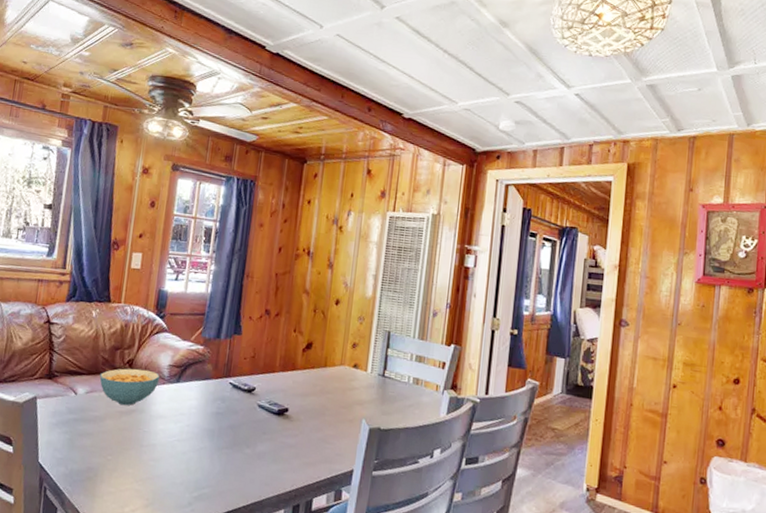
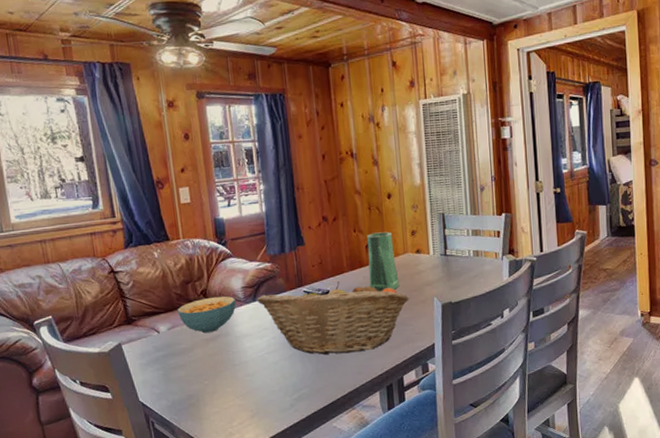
fruit basket: none [180,377,338,462] -> present [256,282,410,355]
vase: none [297,337,333,402] -> present [367,231,400,292]

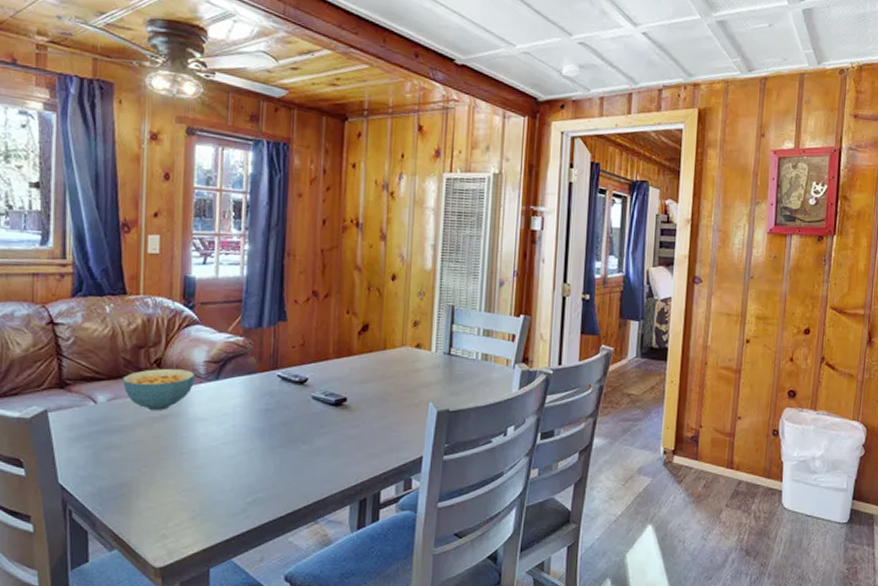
fruit basket: present [256,282,410,355] -> none [220,369,402,456]
vase: present [367,231,400,292] -> none [356,317,392,388]

